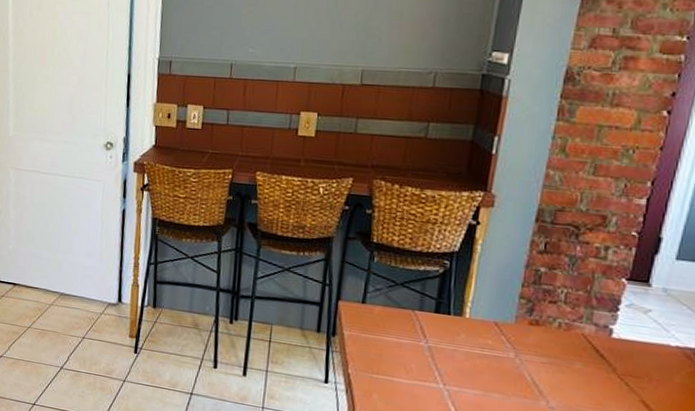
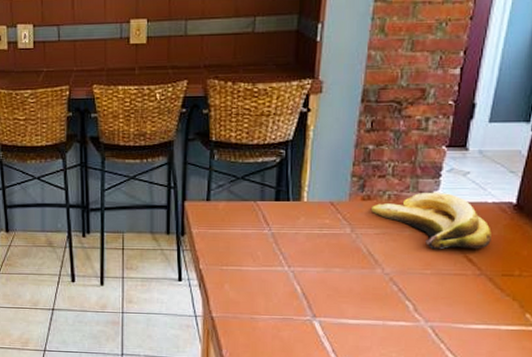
banana: none [538,325,673,395] -> present [370,192,491,250]

